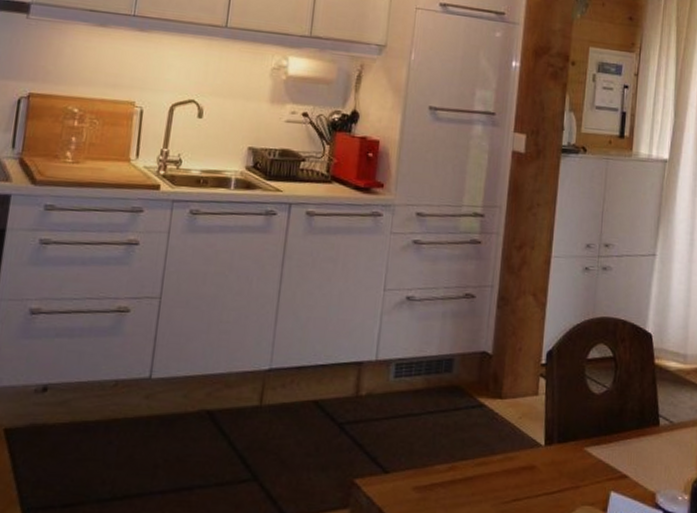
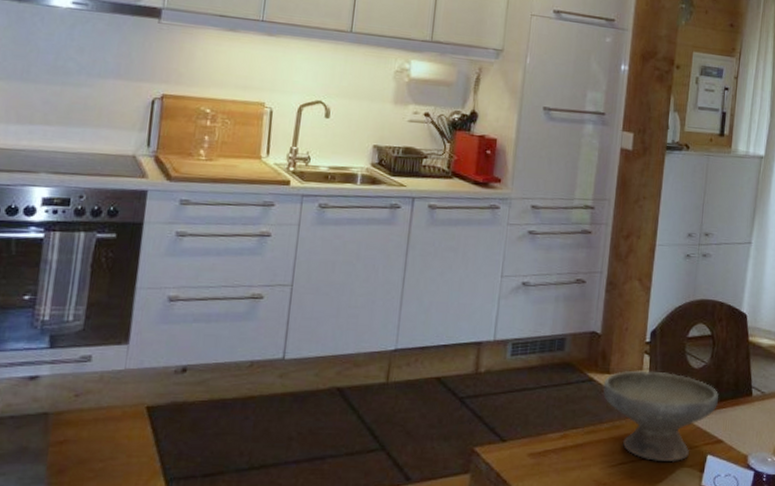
bowl: none [494,395,622,500] -> present [603,370,718,463]

